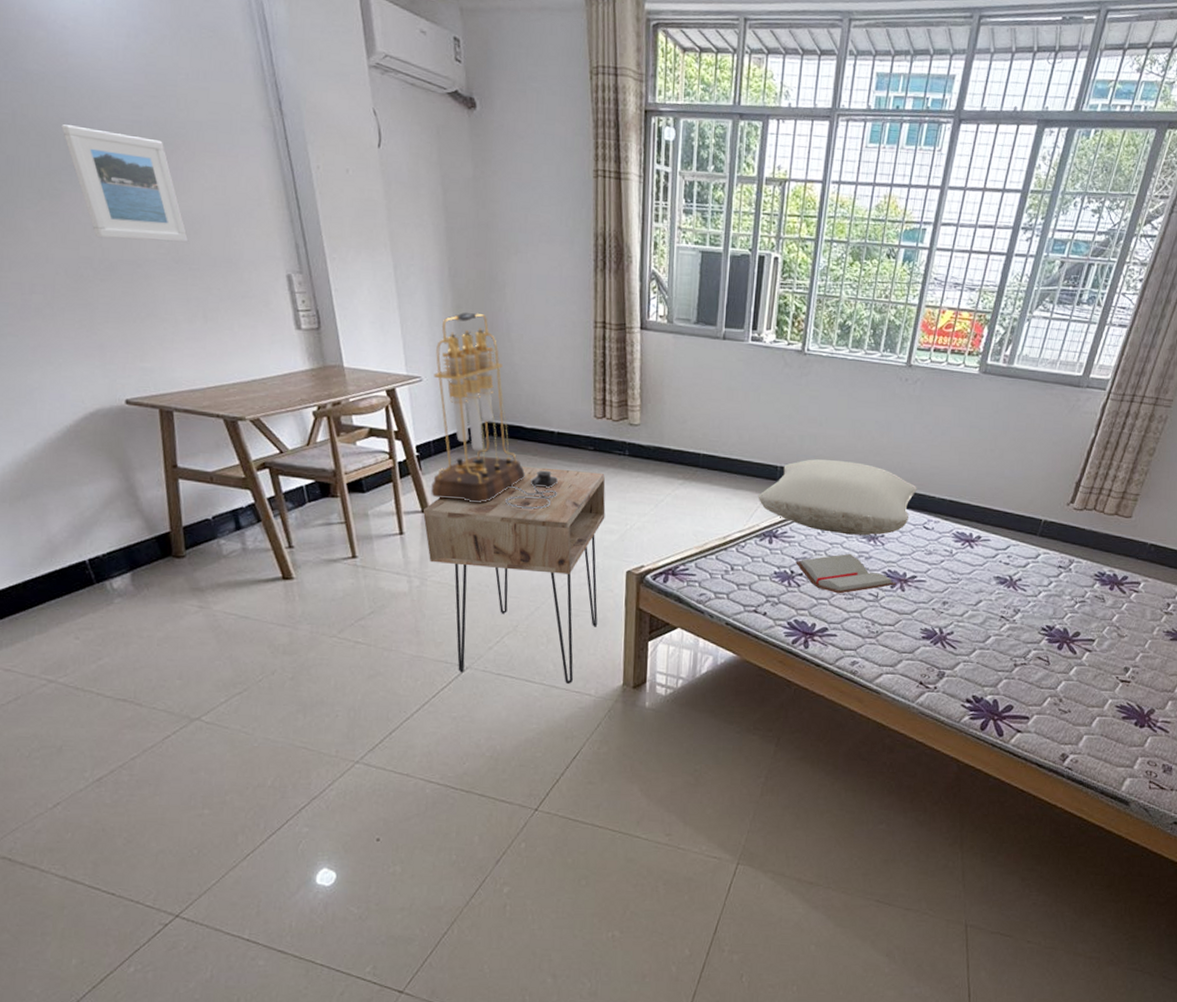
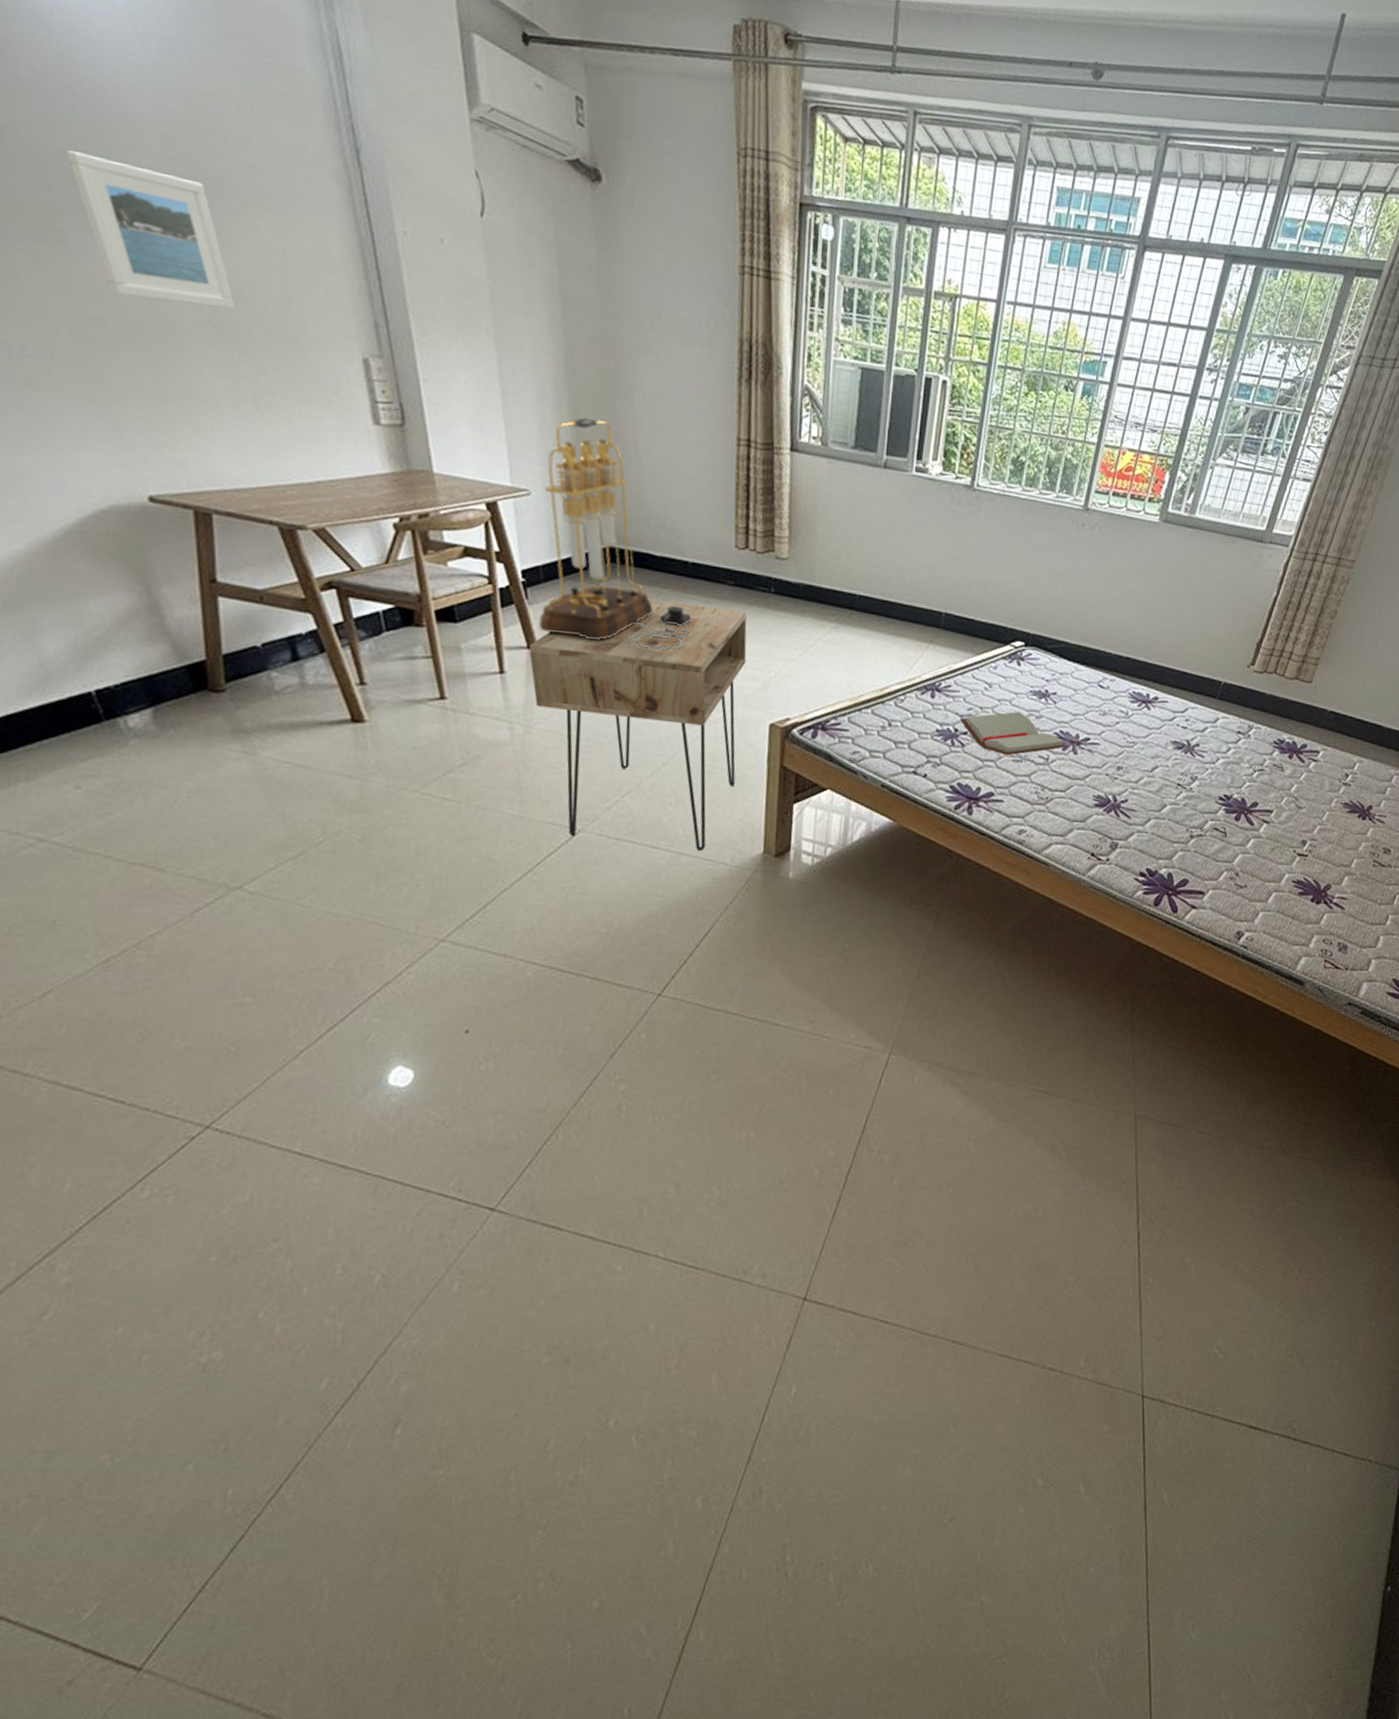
pillow: present [758,459,917,536] -> none [919,606,1092,693]

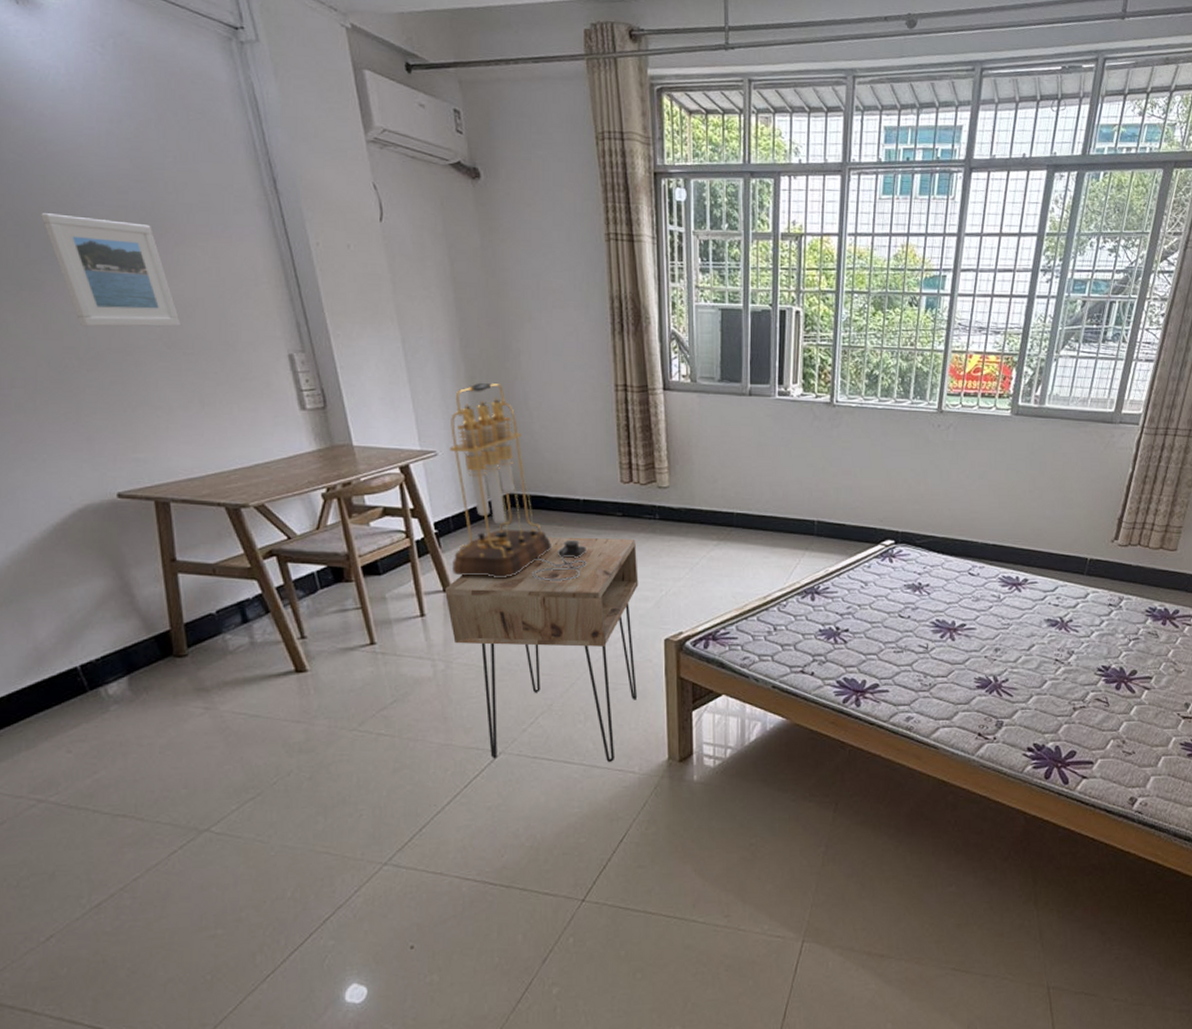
paperback book: present [960,711,1069,756] -> none [840,605,946,648]

